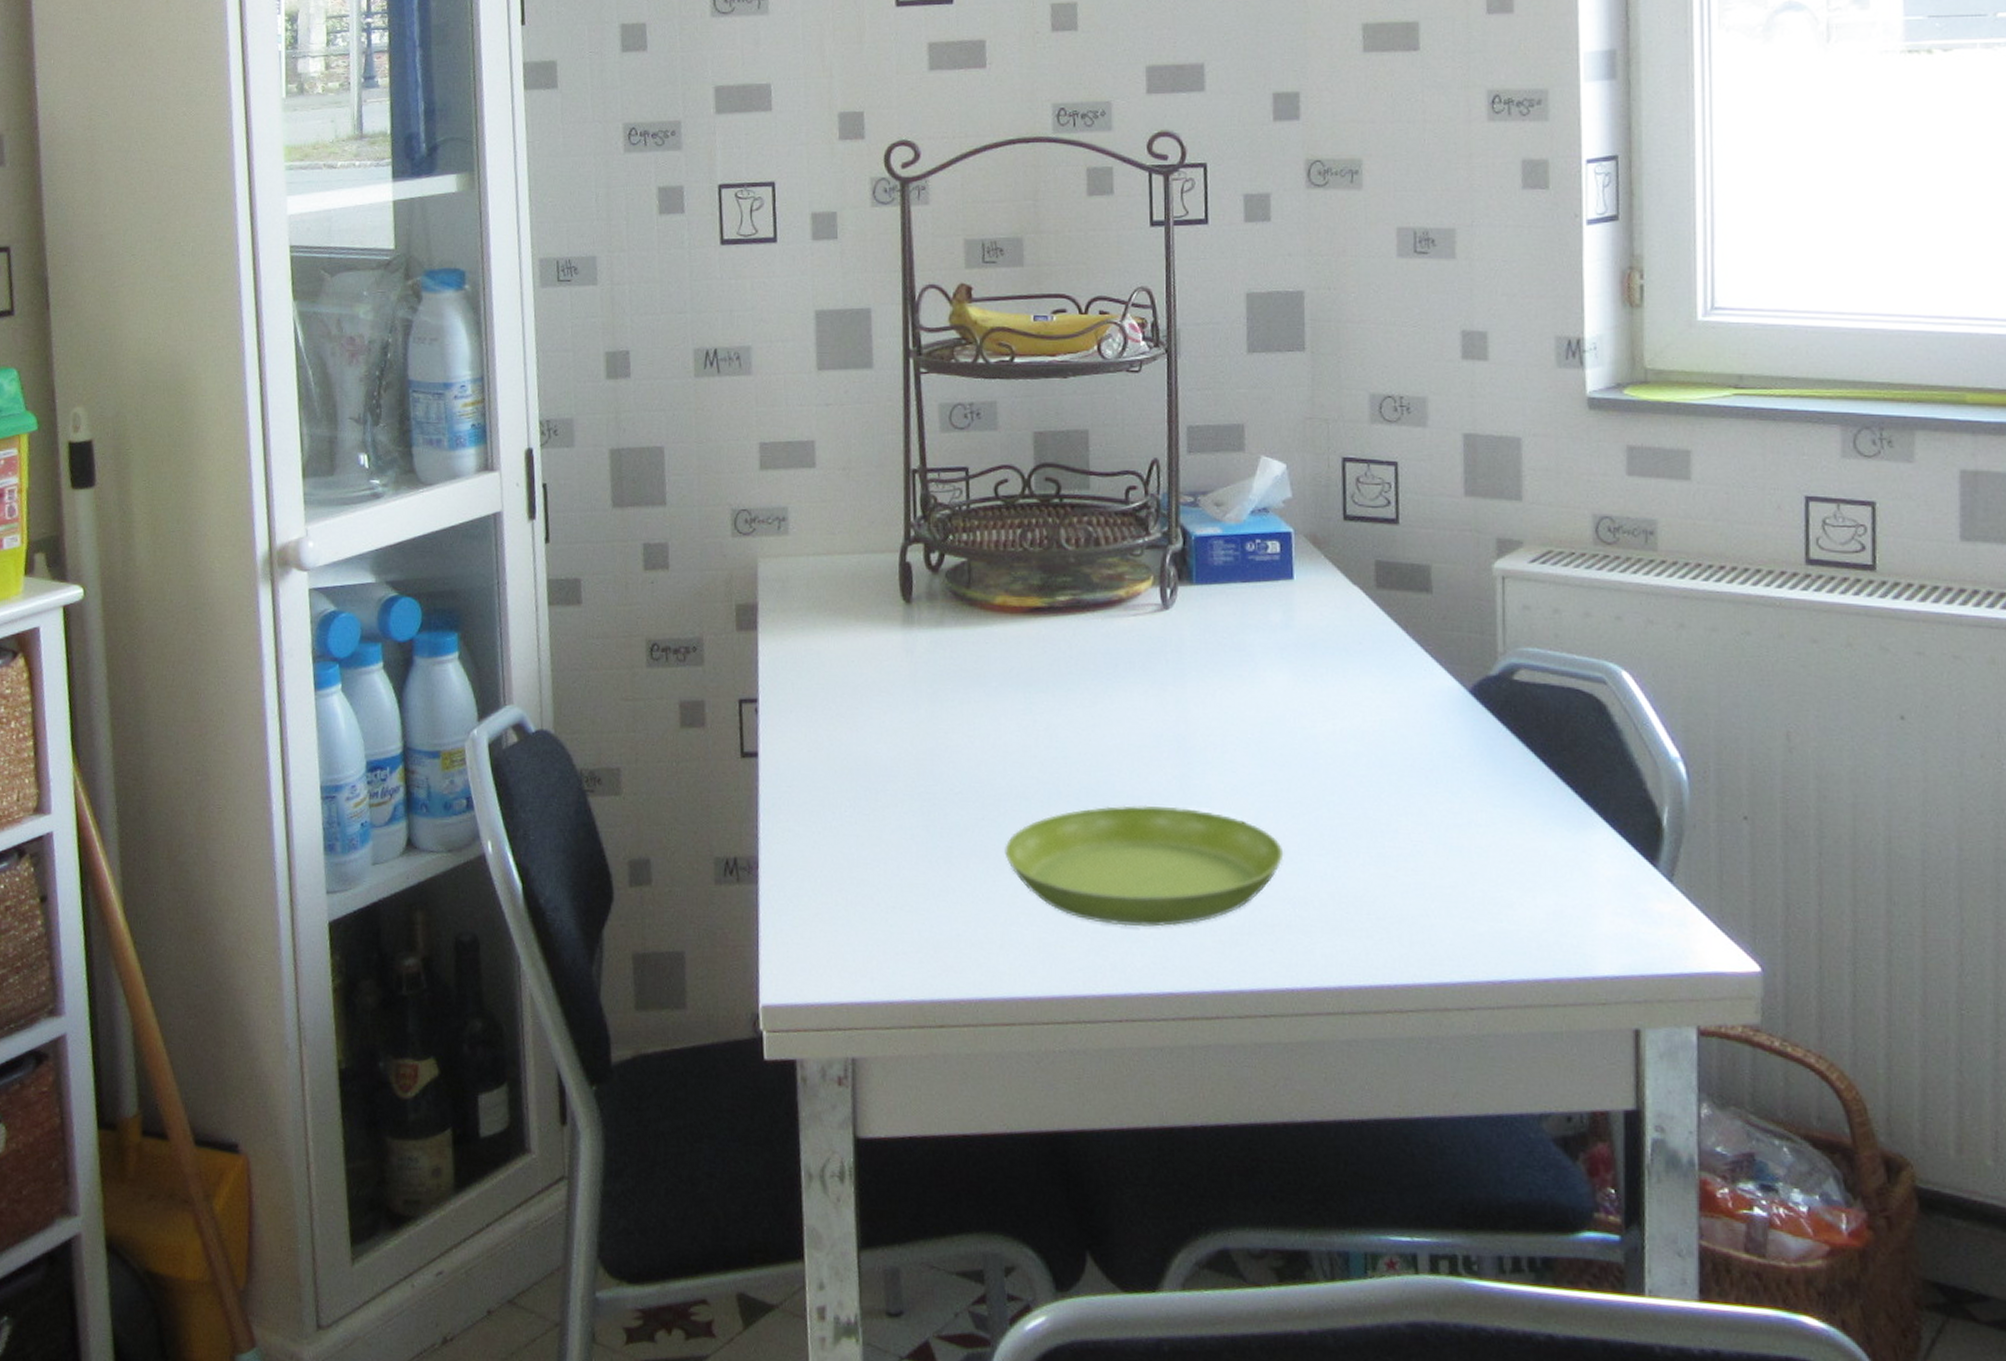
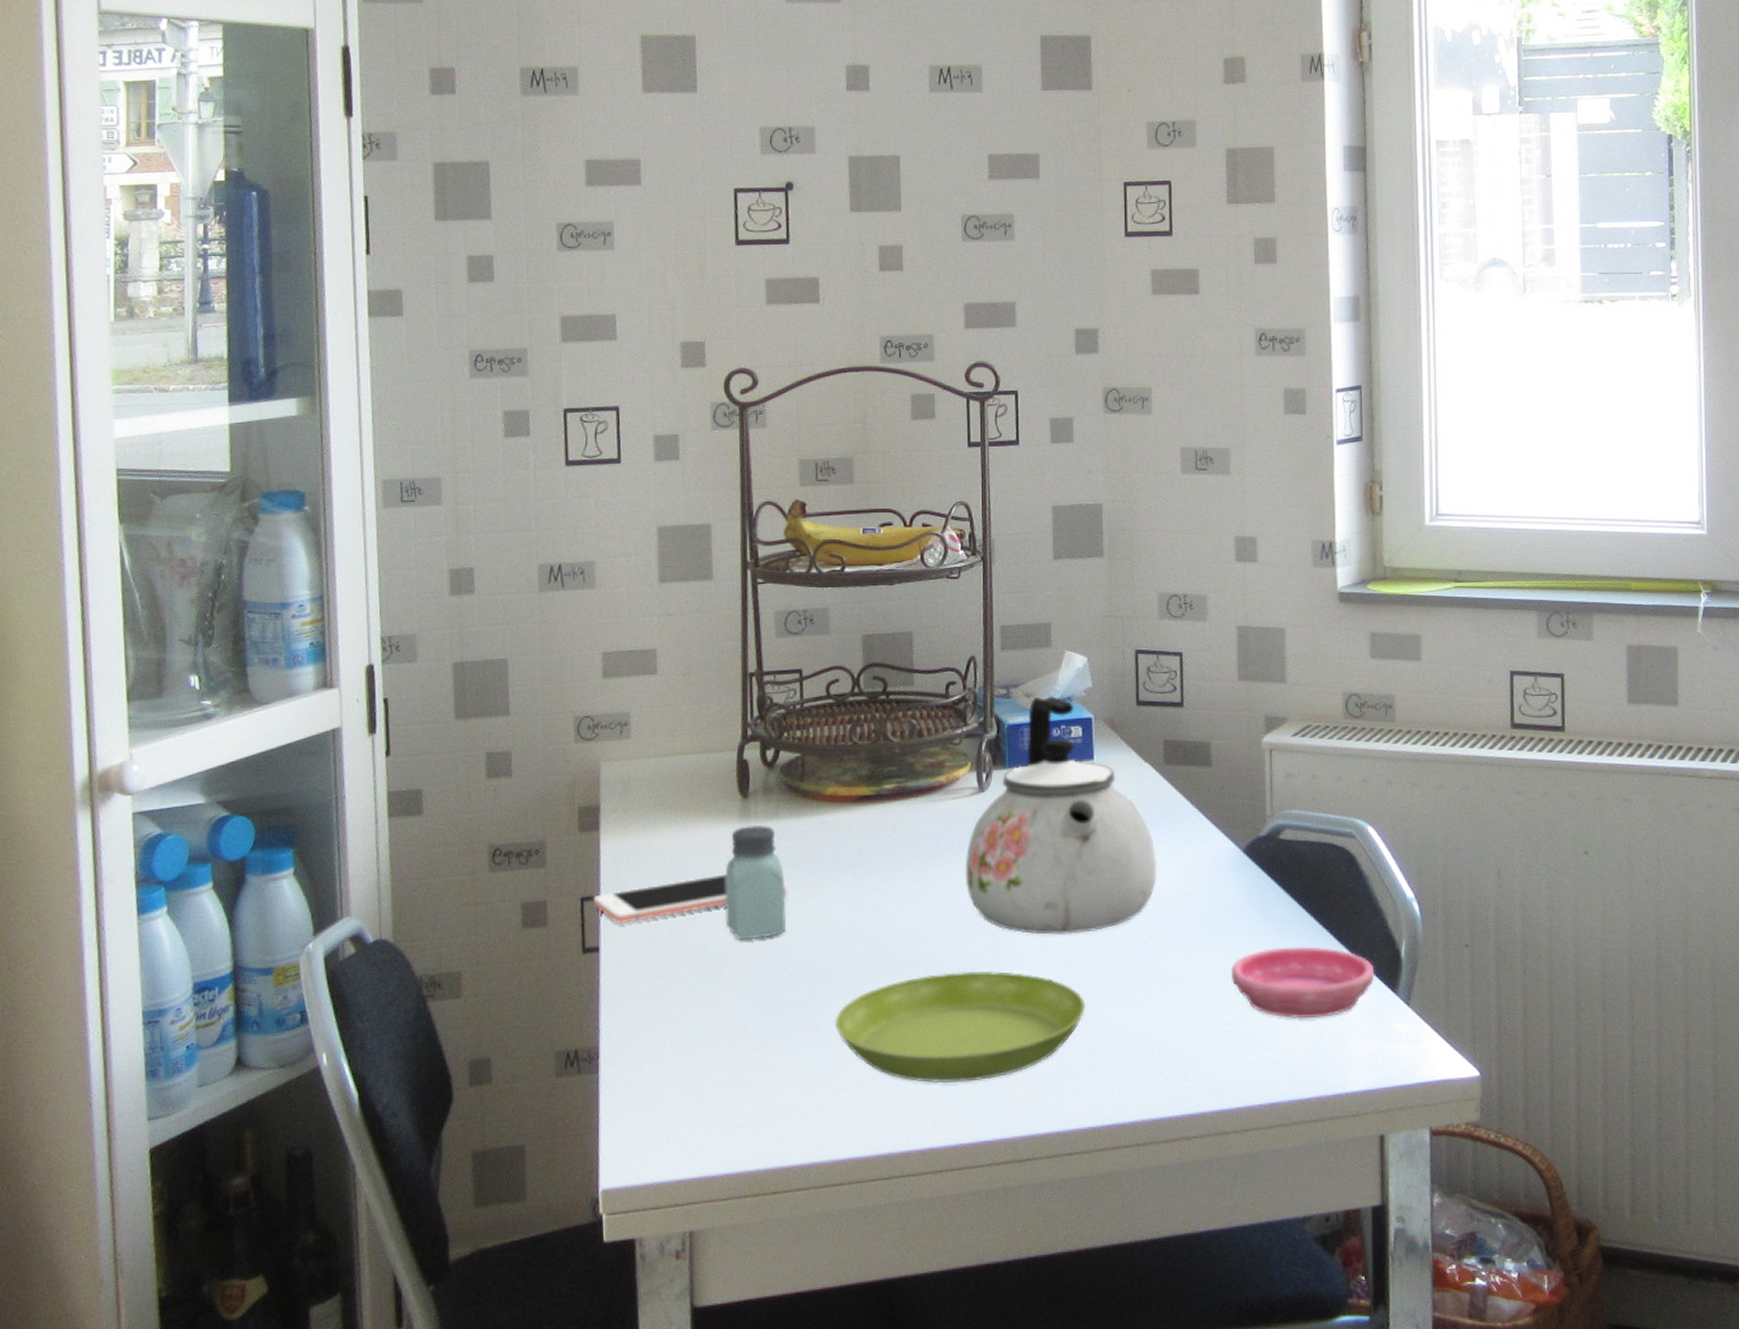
cell phone: none [751,682,953,730] -> present [593,873,787,924]
saltshaker: none [887,632,953,755] -> present [724,824,787,940]
kettle: none [1147,506,1368,773] -> present [965,696,1158,935]
saucer: none [1455,804,1628,889] -> present [1232,946,1374,1019]

